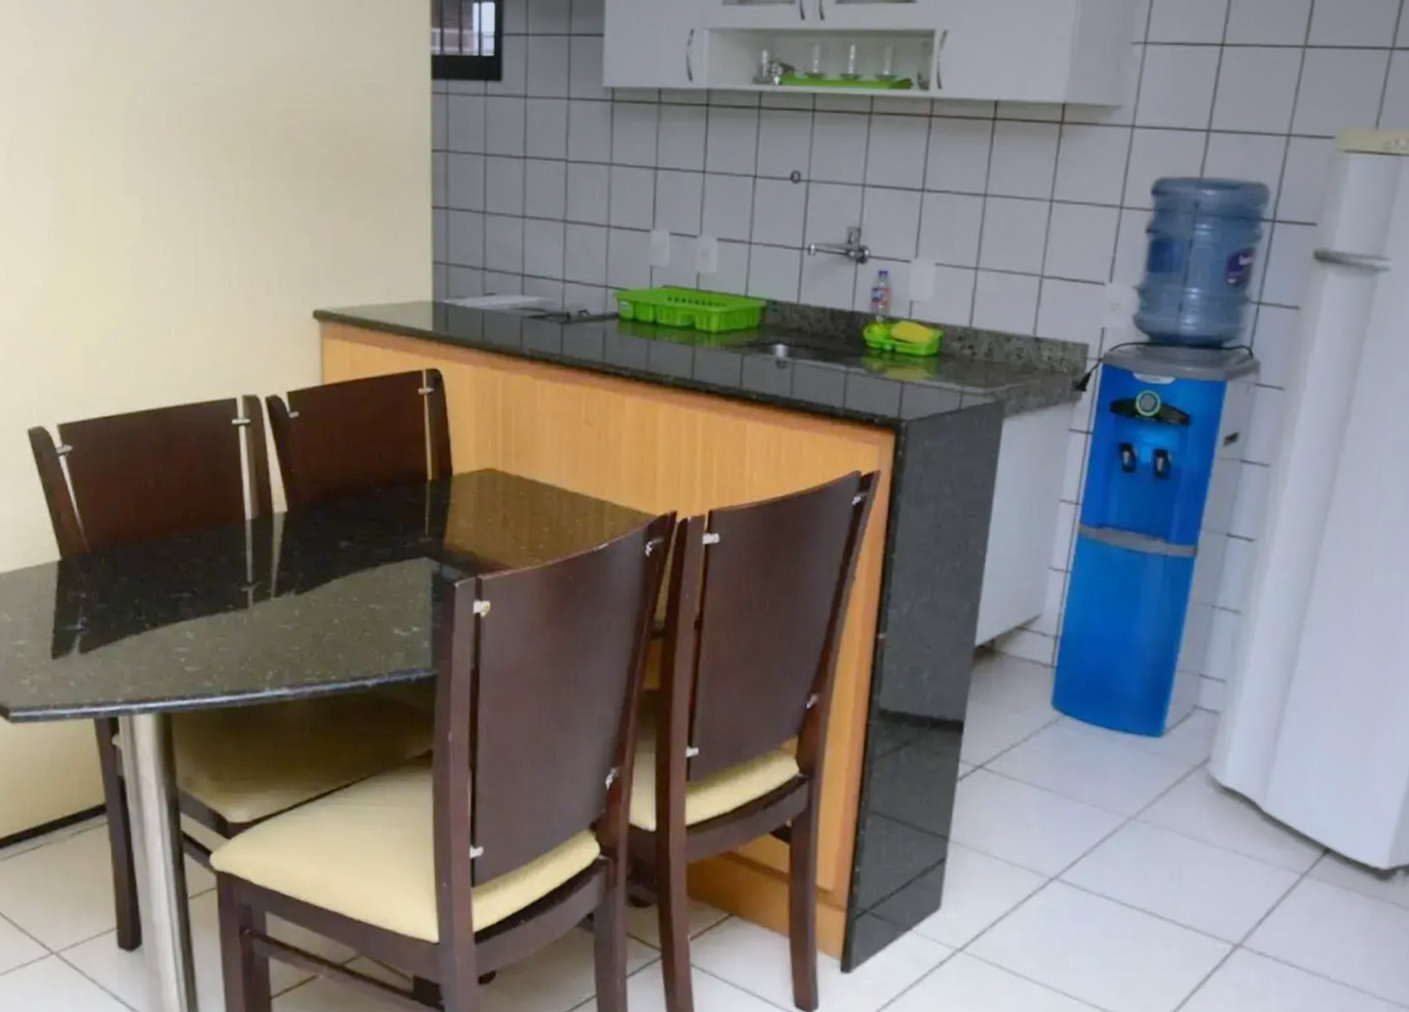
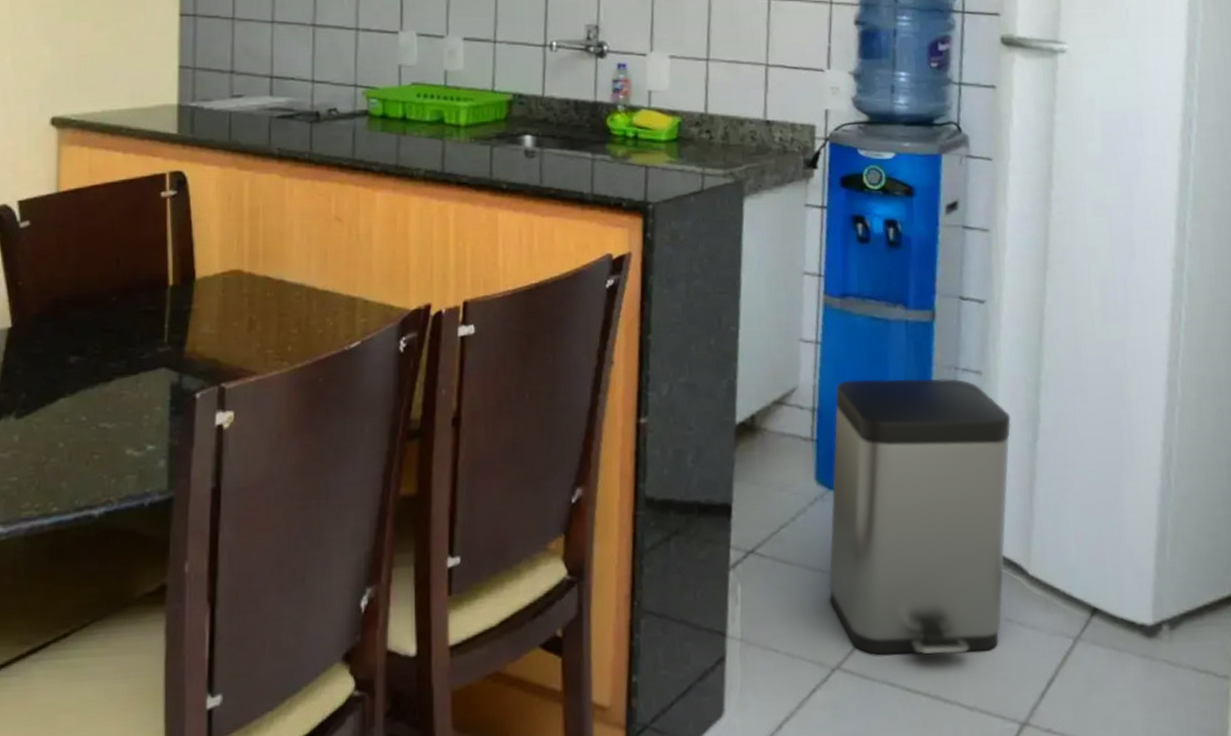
pedal bin: none [1054,611,1266,878] -> present [828,378,1011,655]

